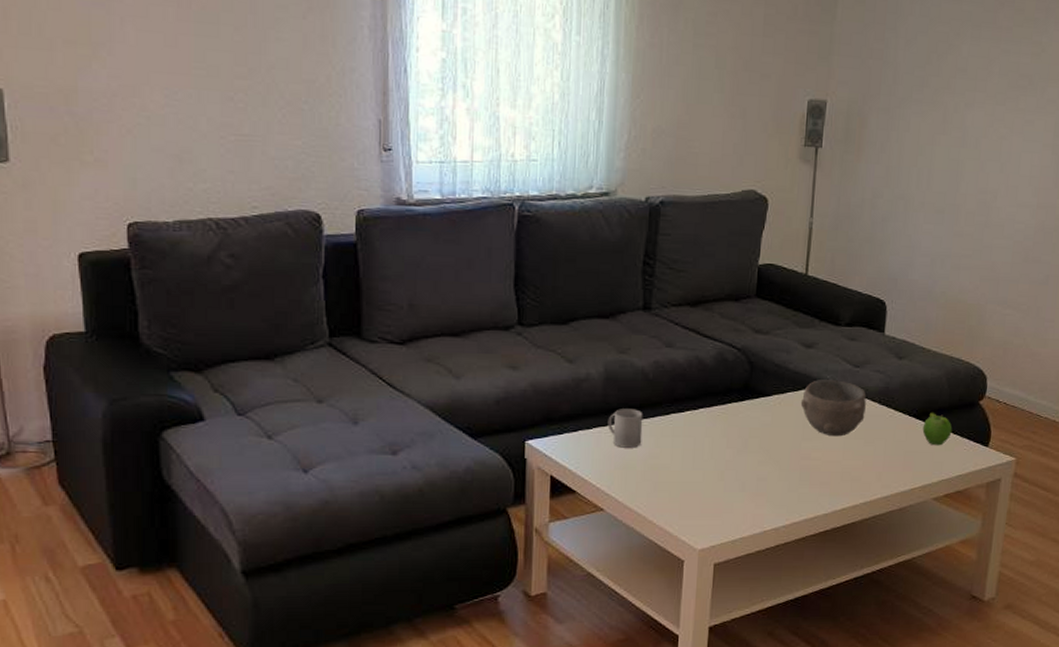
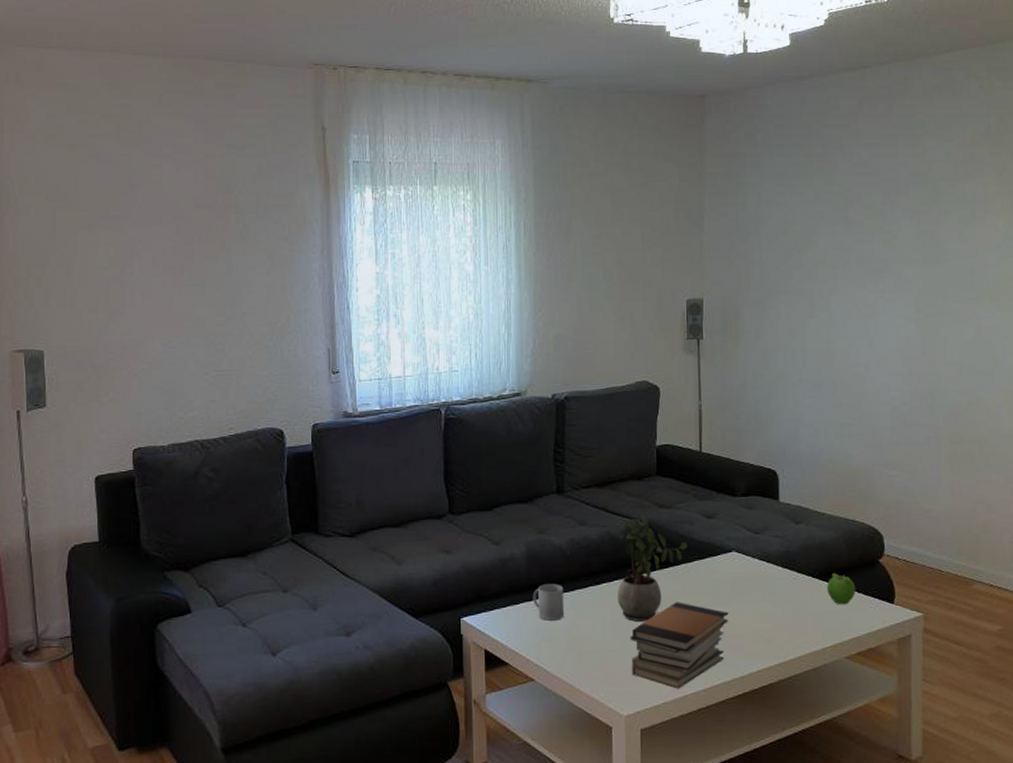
potted plant: none [701,341,782,453] -> present [617,516,688,621]
book stack: none [709,434,818,524] -> present [630,602,729,689]
bowl: present [800,380,867,437] -> none [707,547,770,601]

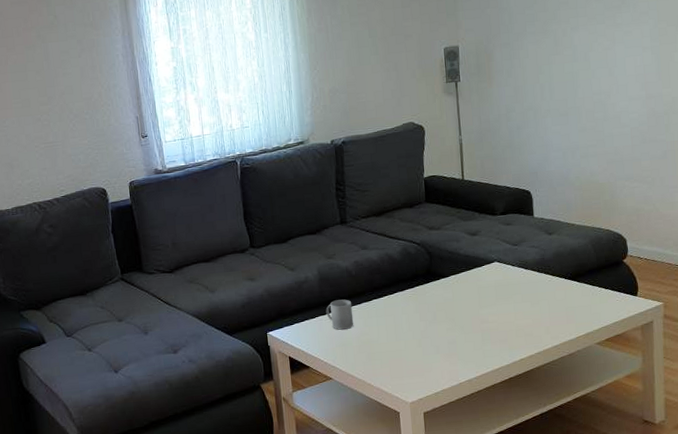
potted plant: present [617,516,688,621] -> none [397,238,456,326]
book stack: present [630,602,729,689] -> none [410,307,494,378]
fruit: present [826,573,856,605] -> none [578,274,604,300]

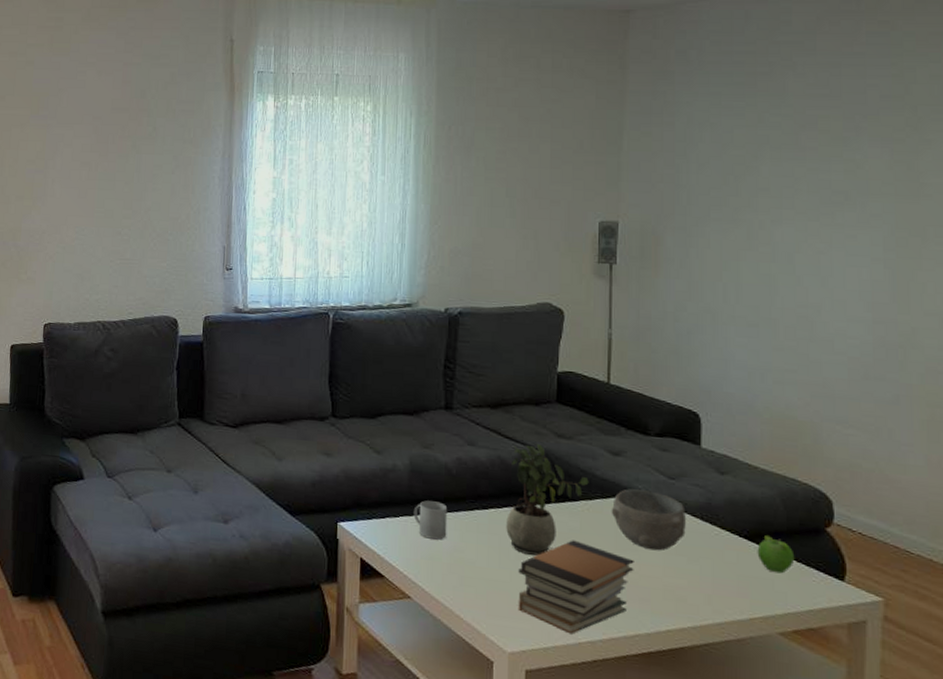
potted plant: none [397,238,456,326] -> present [506,444,589,556]
book stack: none [410,307,494,378] -> present [518,540,634,634]
bowl: none [473,258,528,303] -> present [611,489,686,551]
fruit: none [578,274,604,300] -> present [757,536,795,574]

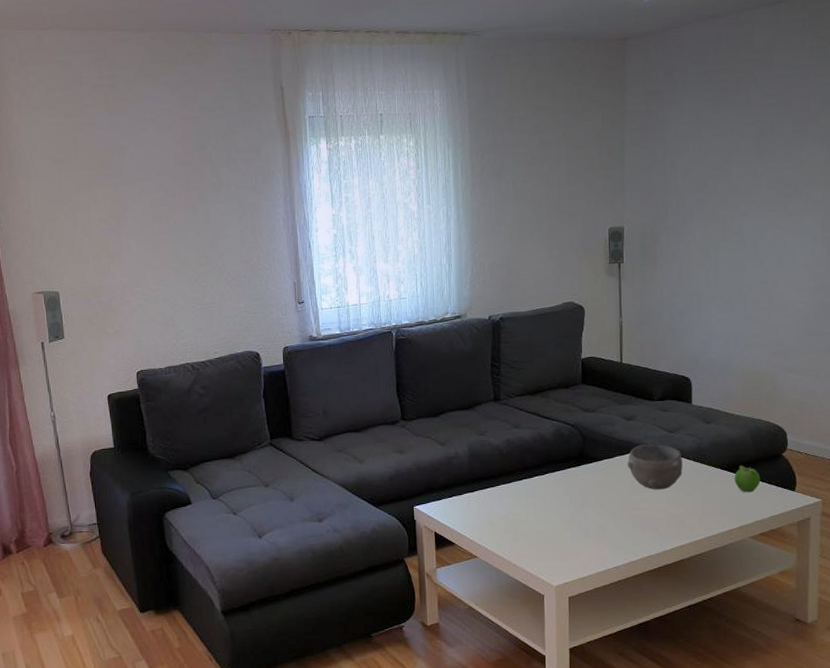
mug: present [413,500,448,540] -> none [474,477,502,508]
potted plant: present [506,444,589,556] -> none [548,419,610,508]
book stack: present [518,540,634,634] -> none [559,491,646,564]

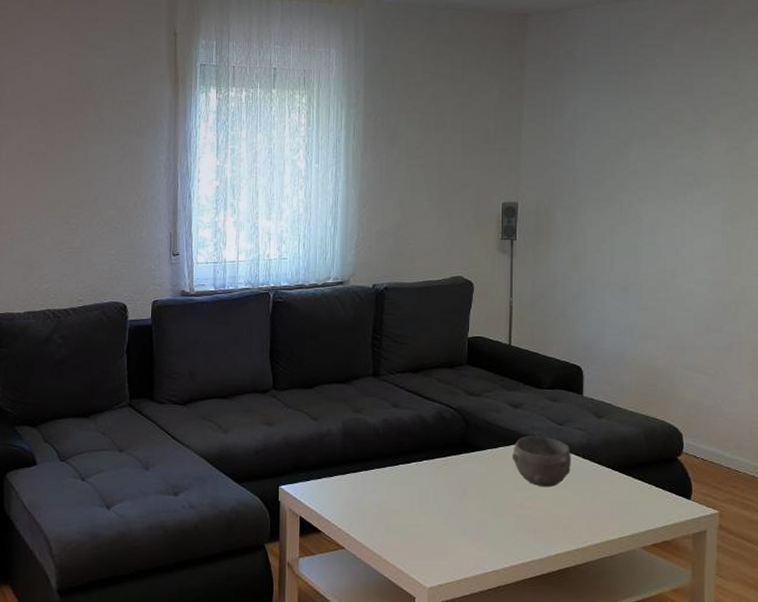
fruit: present [734,466,761,493] -> none [626,467,654,498]

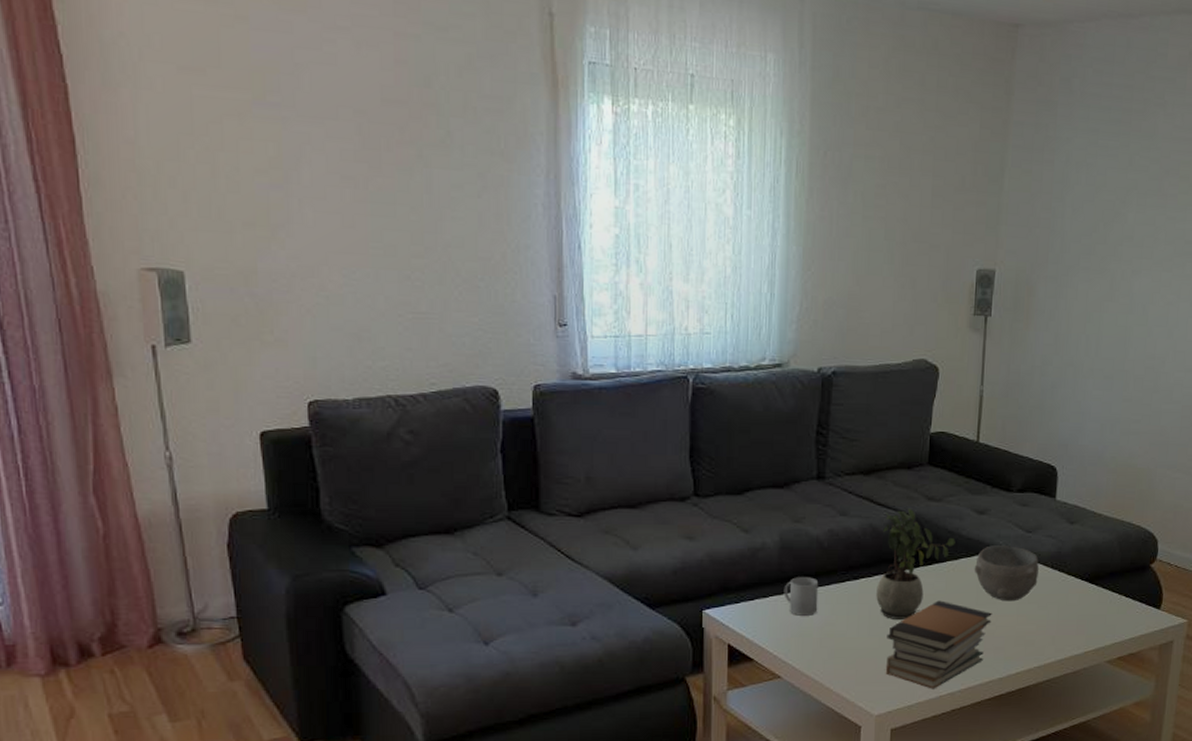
mug: none [346,460,376,494] -> present [783,577,819,616]
potted plant: none [426,402,494,500] -> present [876,509,955,619]
book stack: none [435,484,530,566] -> present [885,600,992,689]

